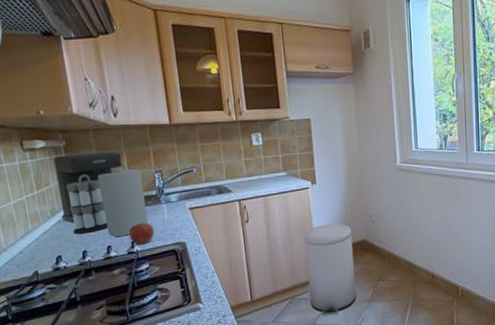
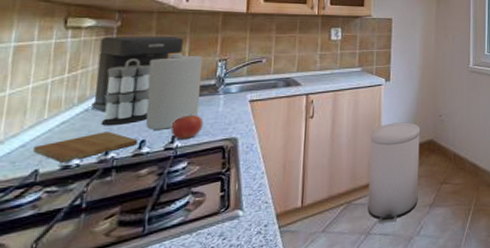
cutting board: none [29,239,106,265] -> present [33,131,139,163]

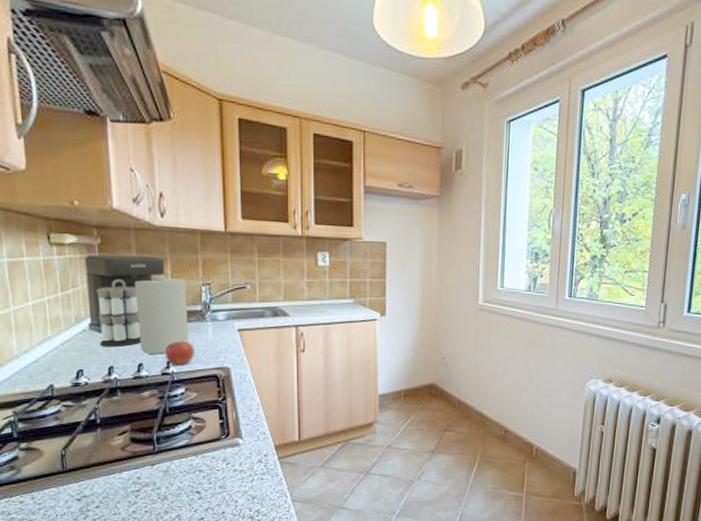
cutting board: present [33,131,139,163] -> none [45,353,137,380]
pedal bin: present [367,122,420,224] -> none [366,362,421,465]

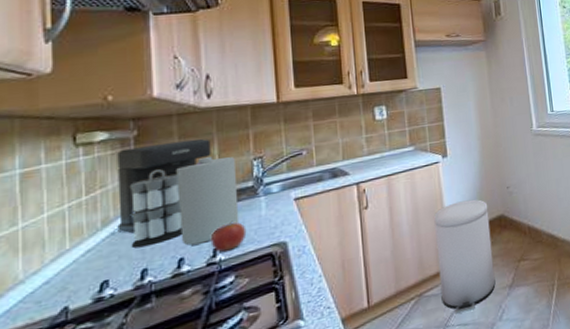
pedal bin: none [366,362,421,465] -> present [434,199,496,314]

